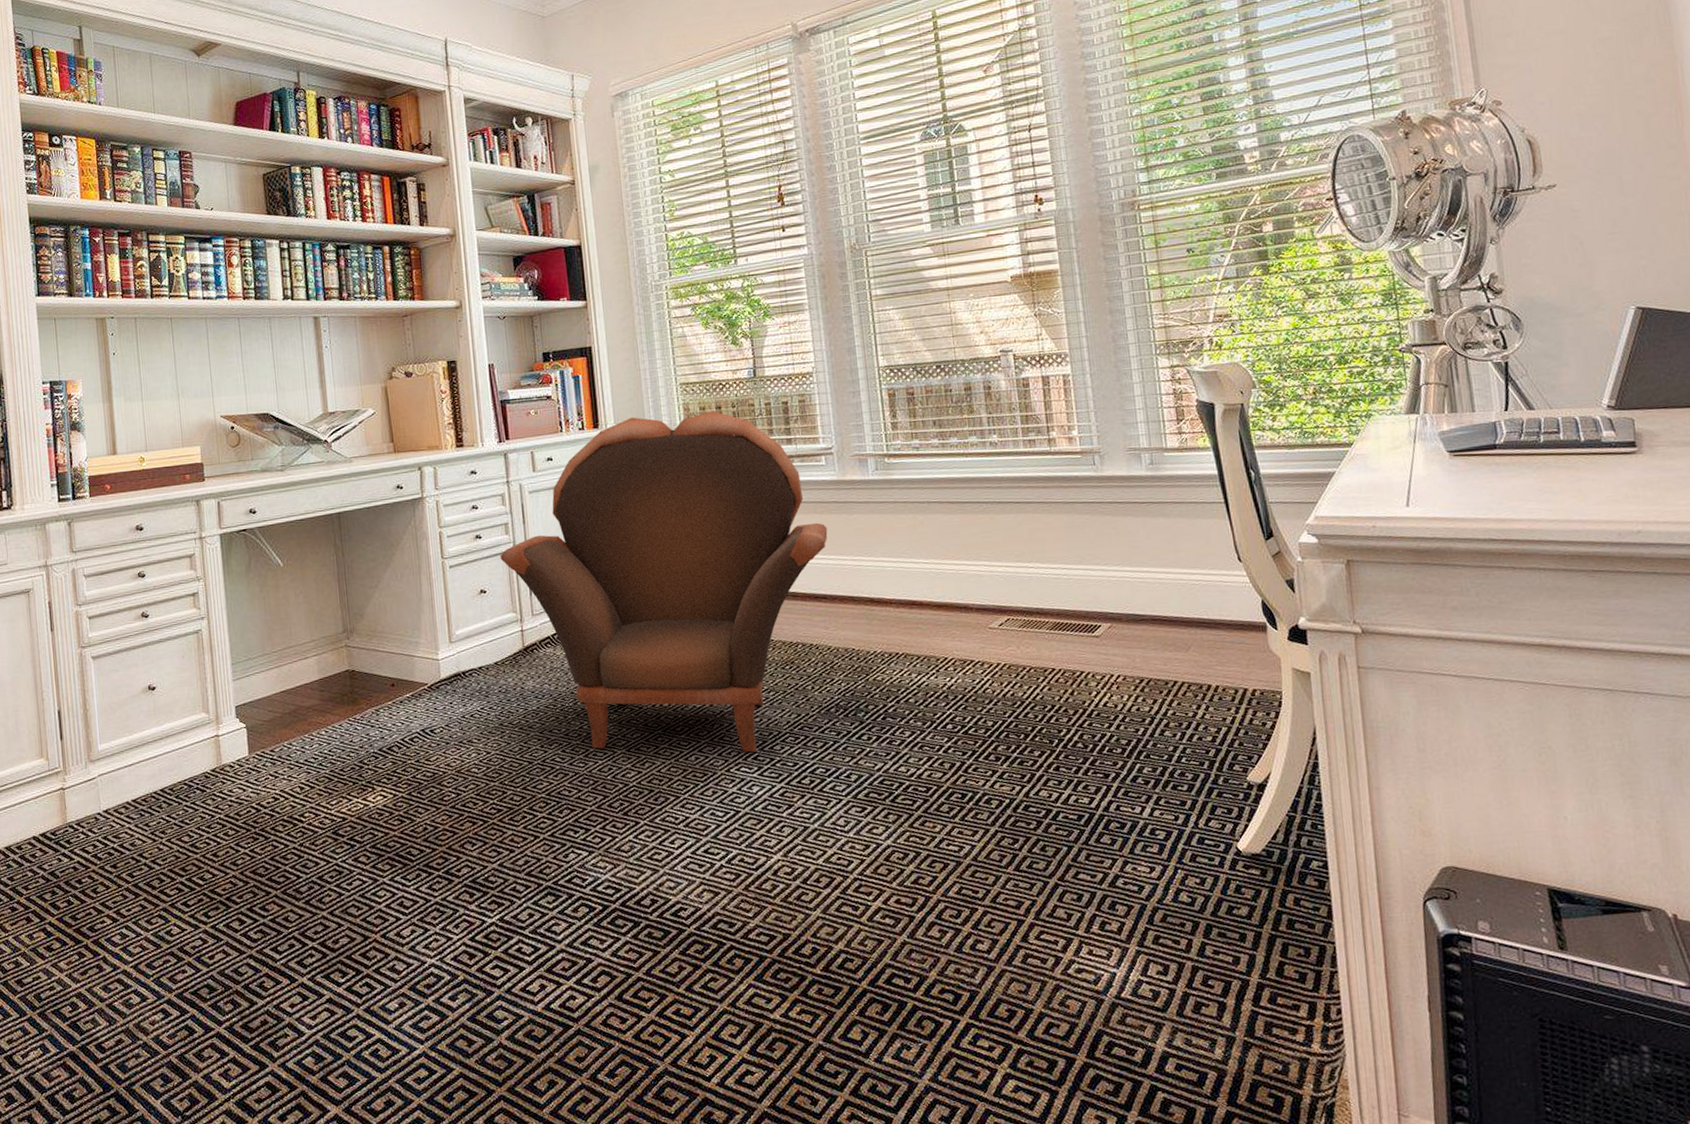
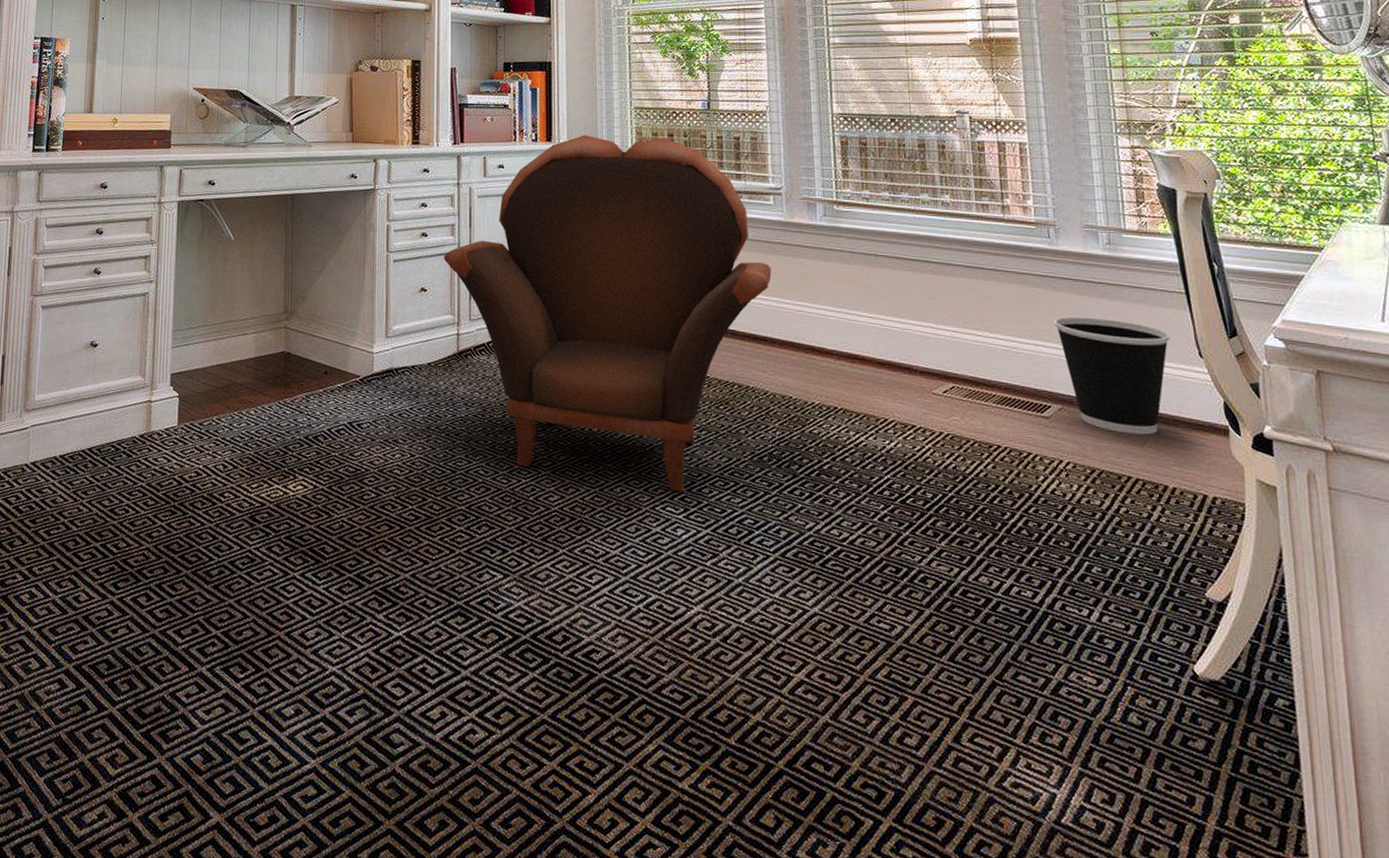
wastebasket: none [1101,536,1211,642] -> present [1053,316,1170,435]

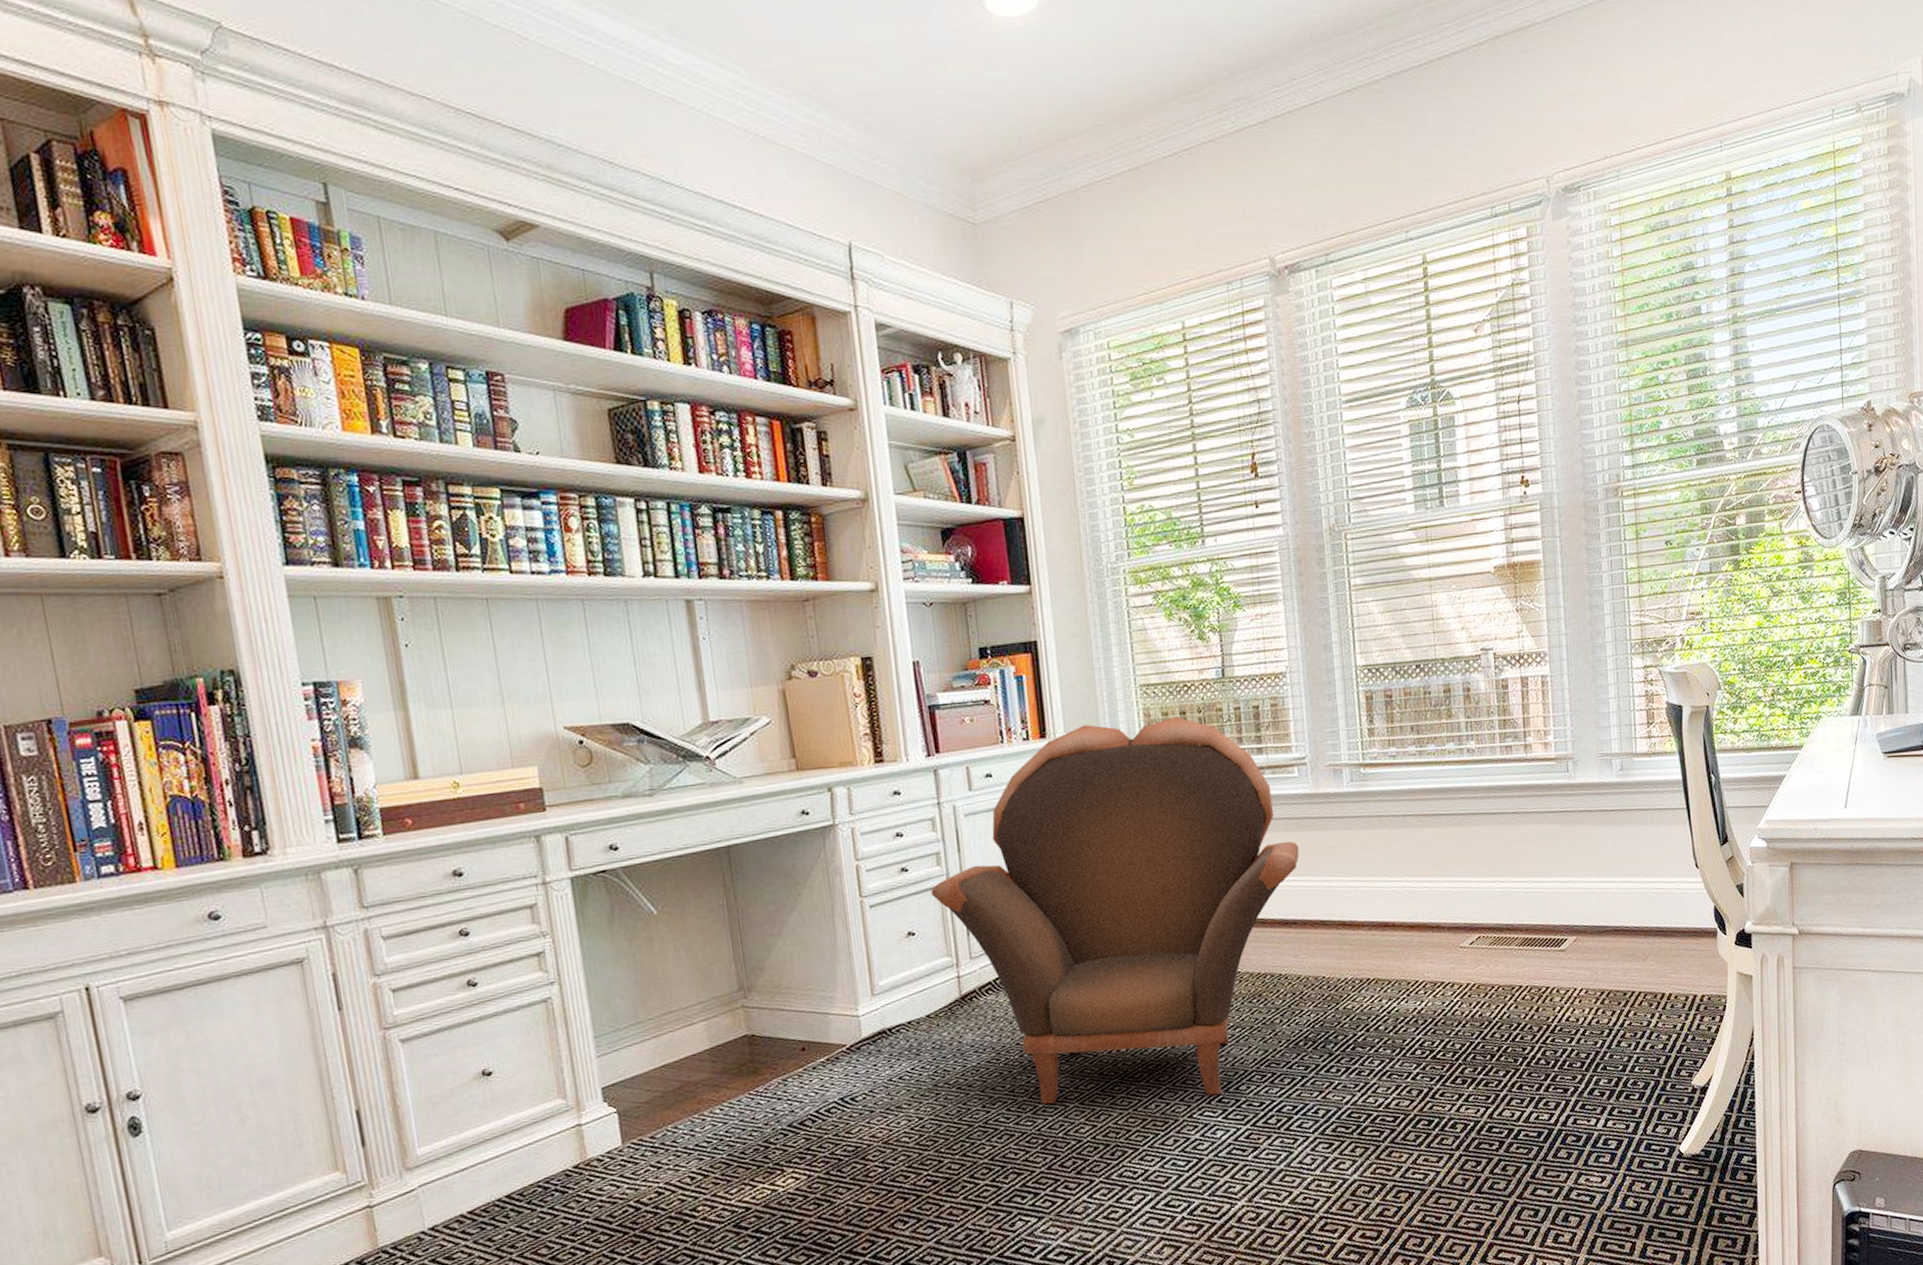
wastebasket: present [1053,316,1170,435] -> none [1570,845,1672,952]

